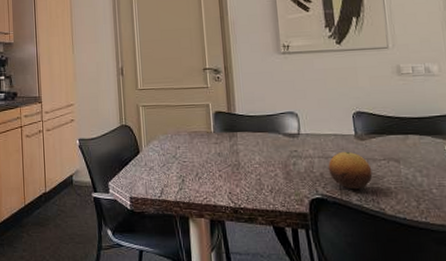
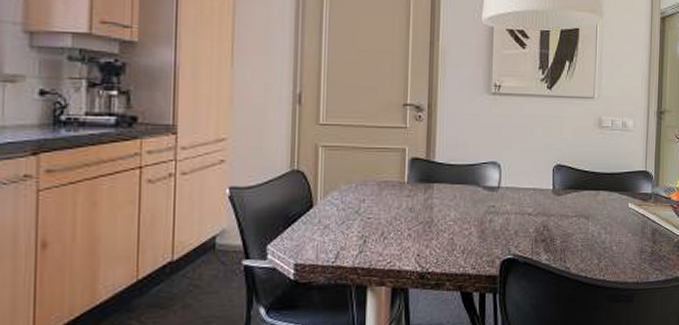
fruit: present [328,151,373,190] -> none [523,207,564,249]

